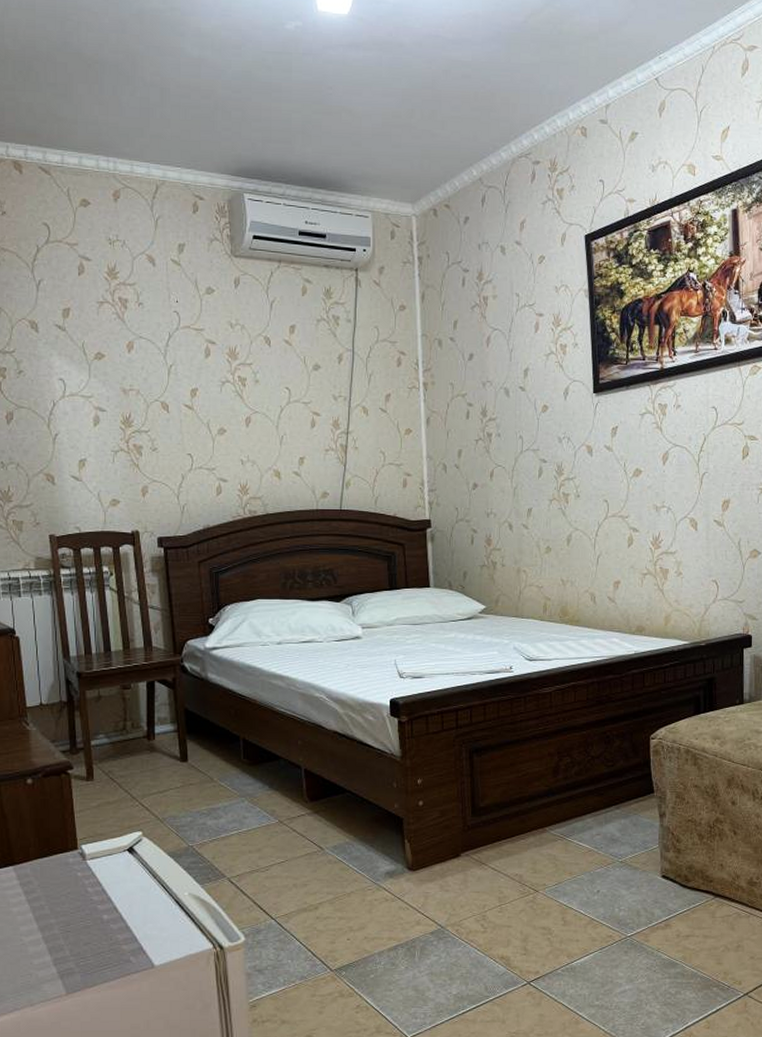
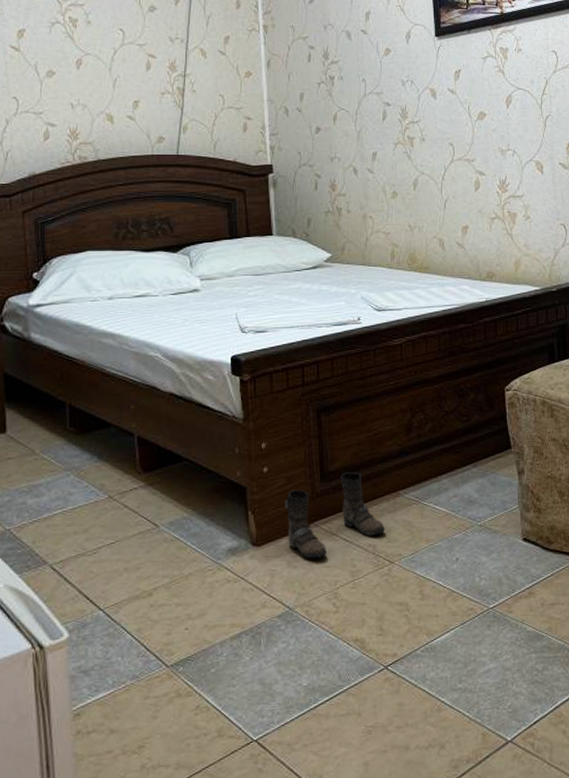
boots: none [439,809,531,885] -> present [285,472,385,559]

